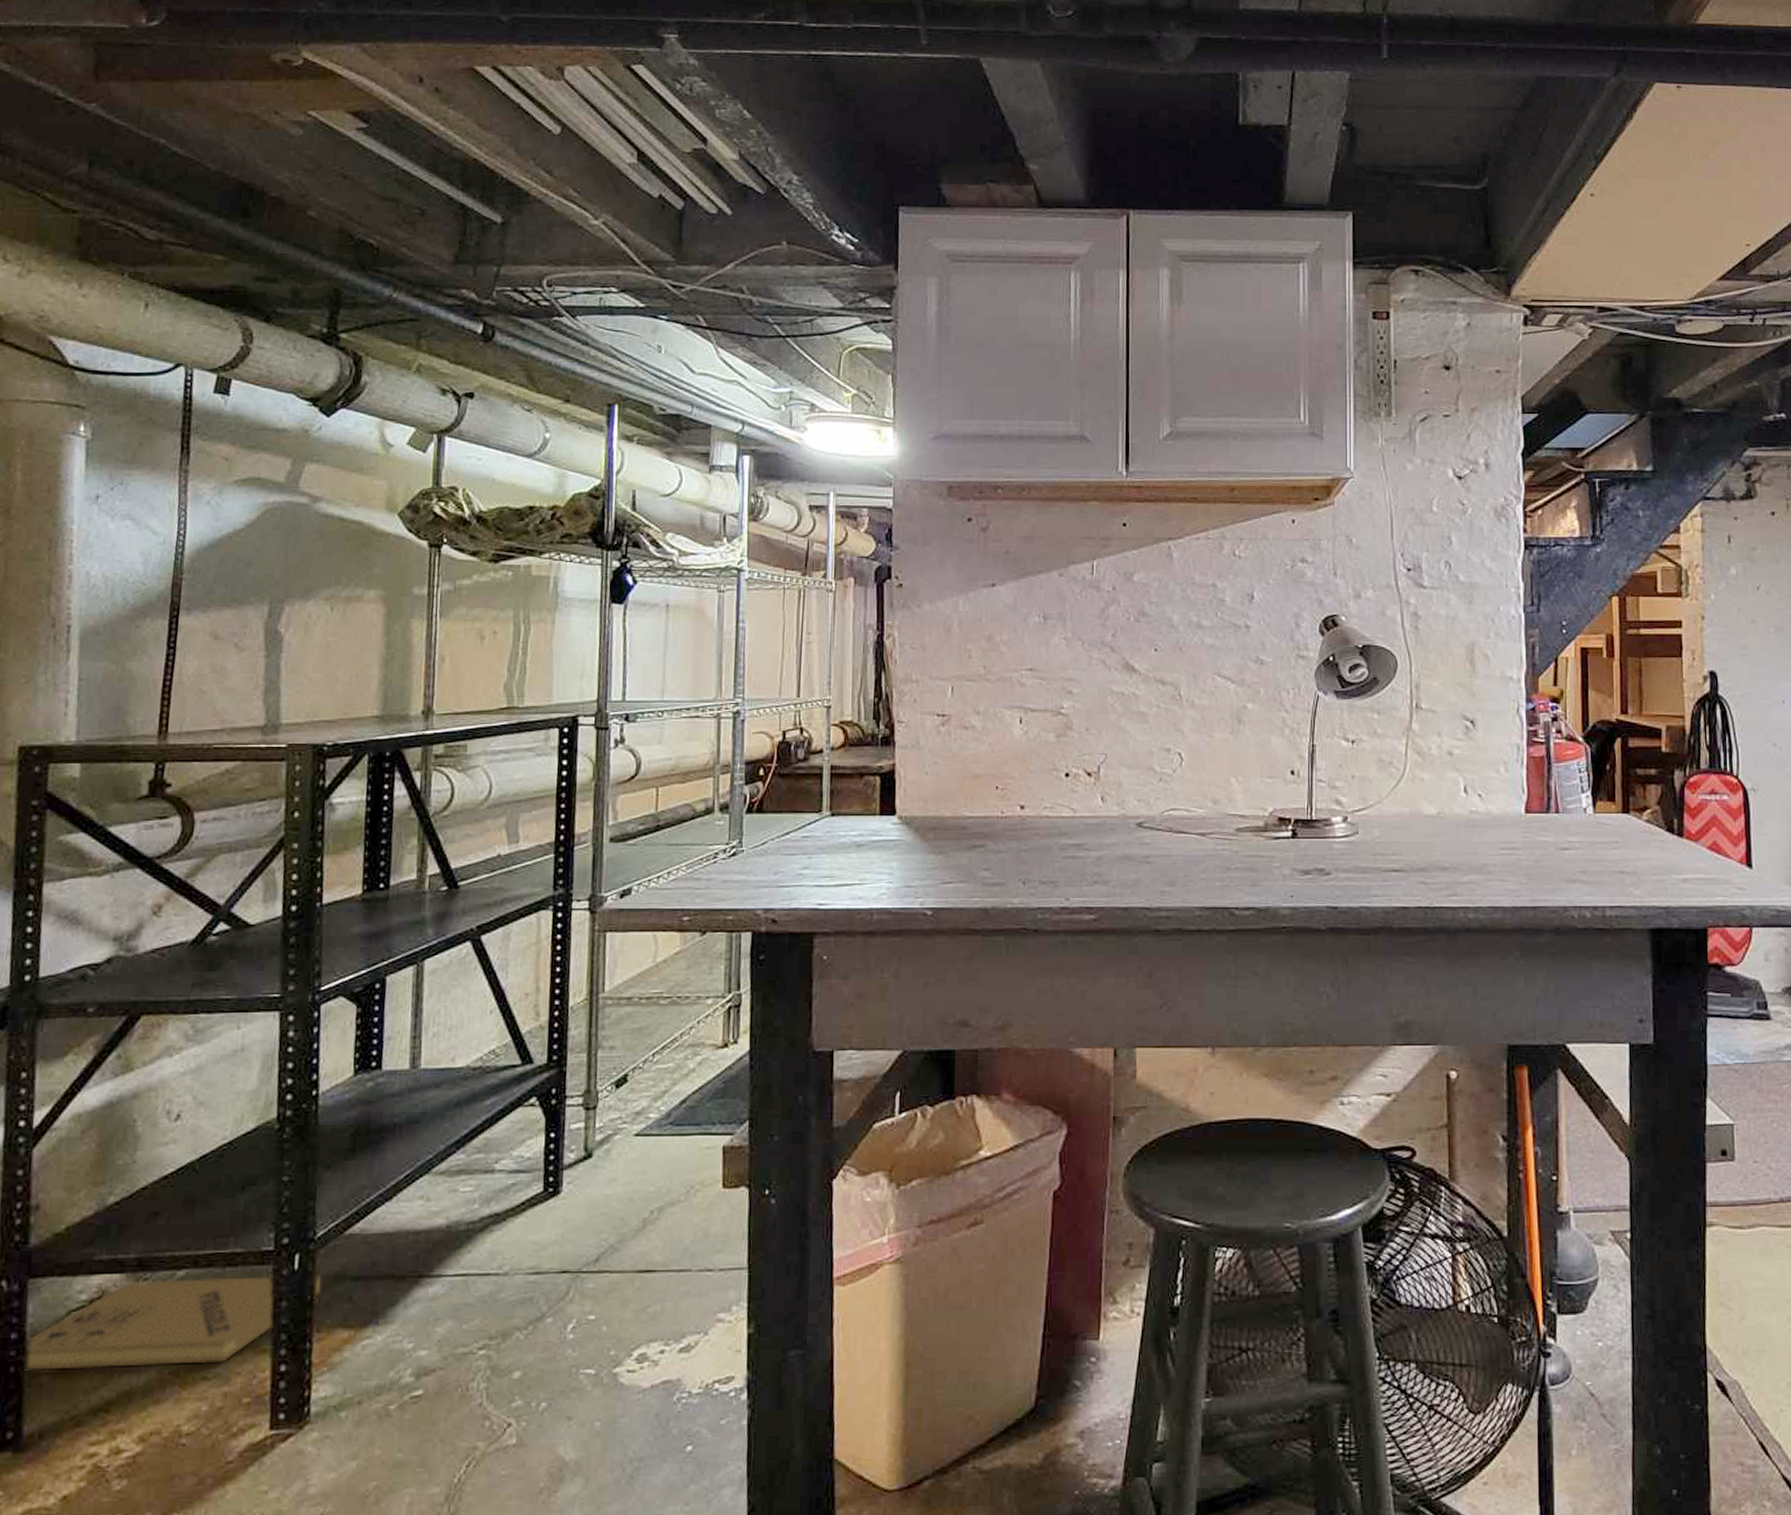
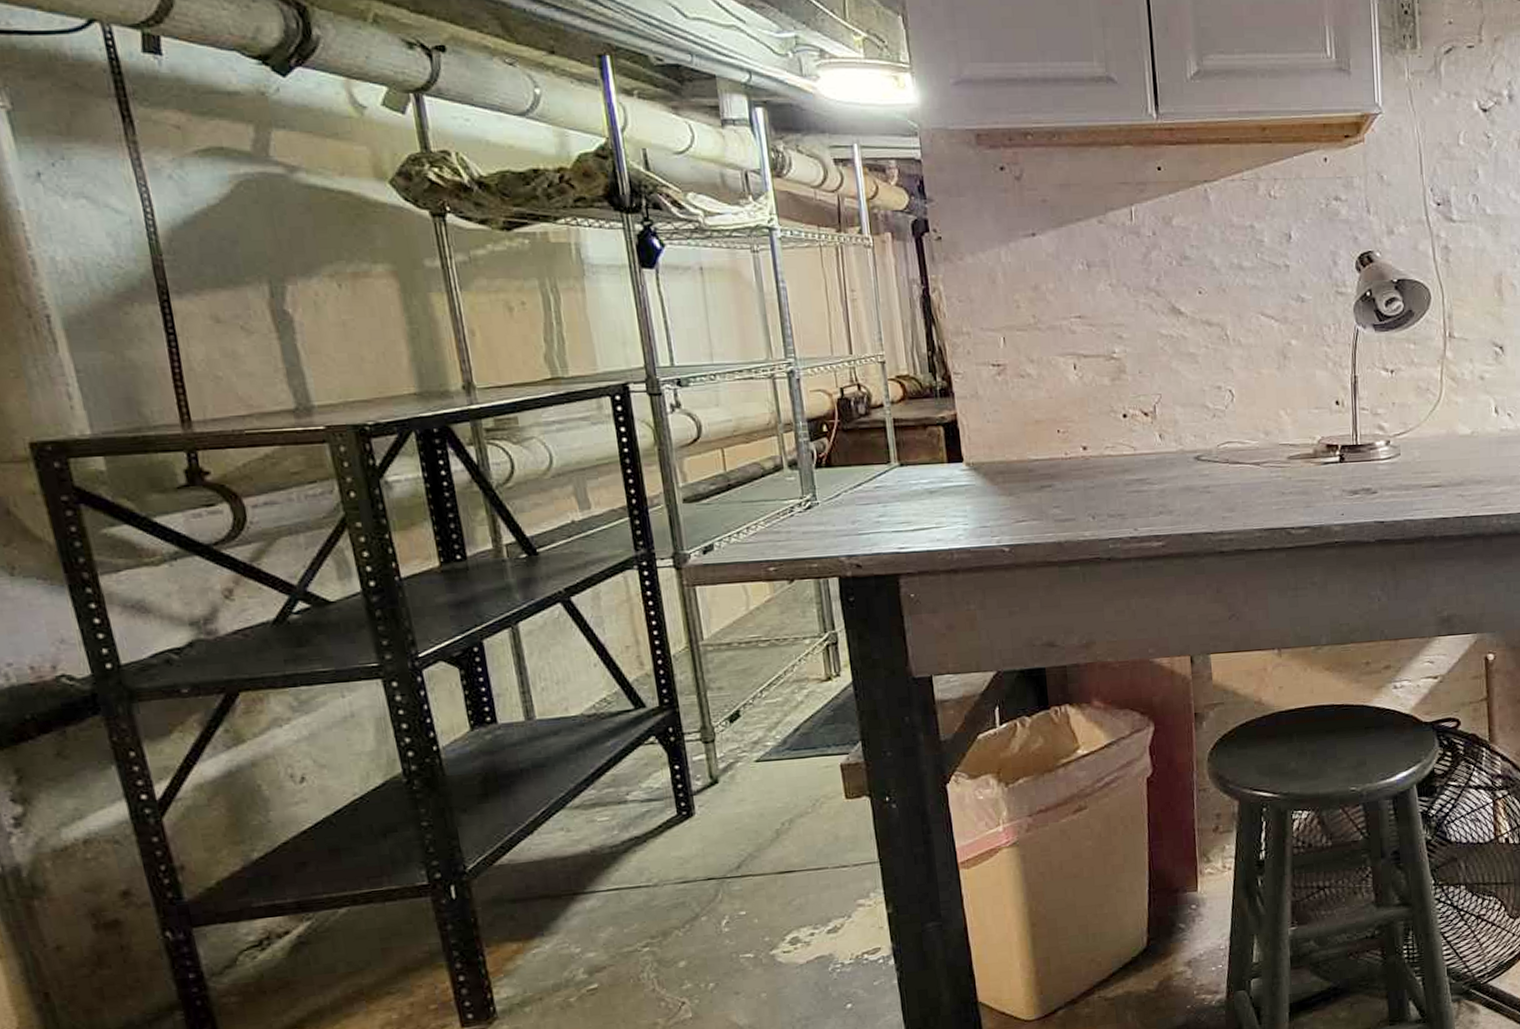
cardboard box: present [25,1275,321,1371] -> none [208,901,483,1003]

